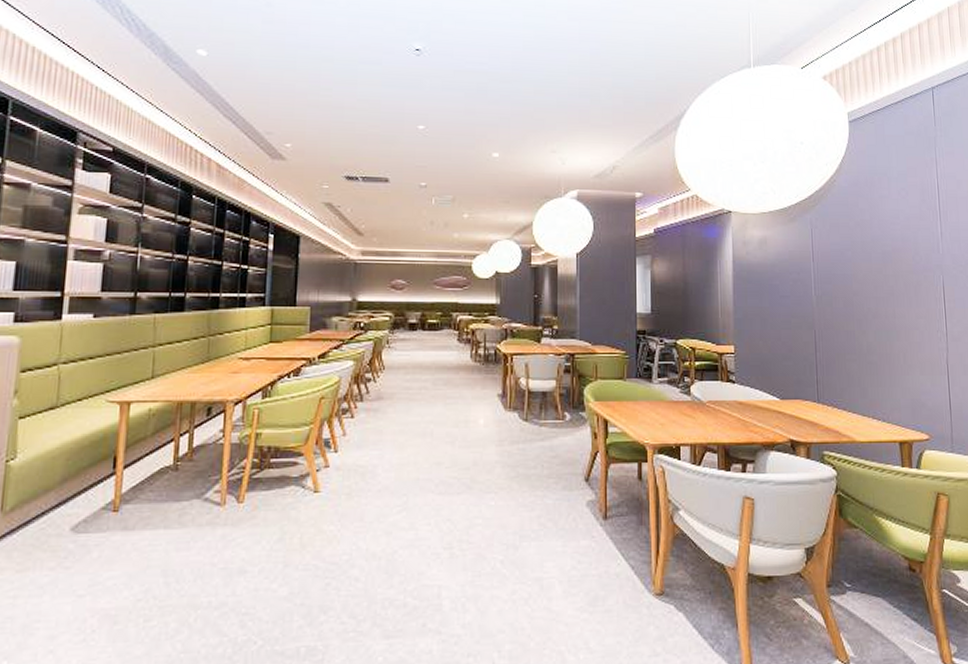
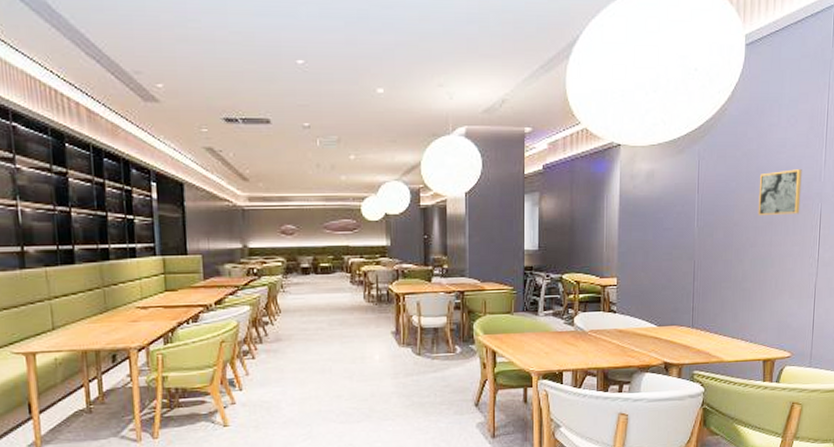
wall art: none [875,241,921,287] -> present [758,169,802,216]

